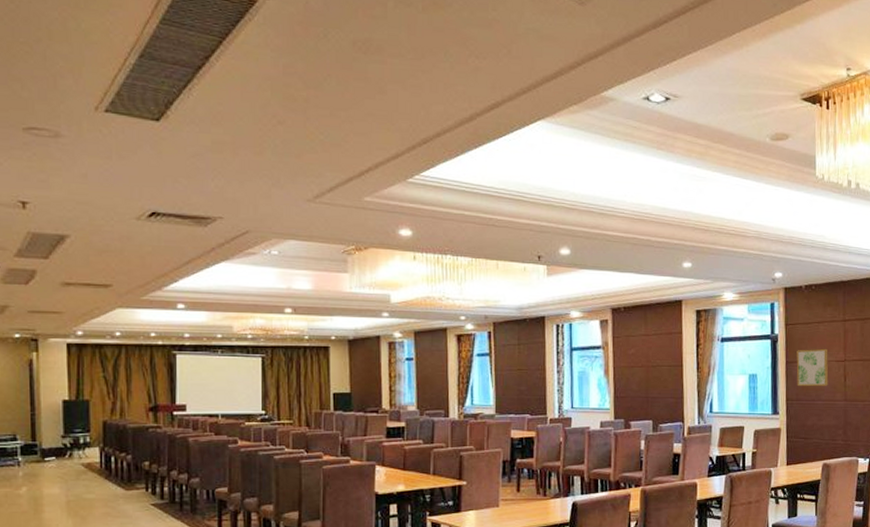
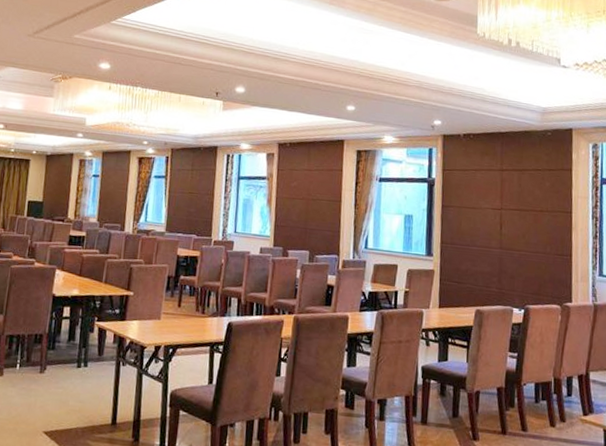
wall art: present [796,348,829,387] -> none [452,195,485,233]

